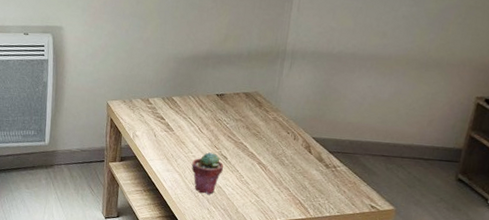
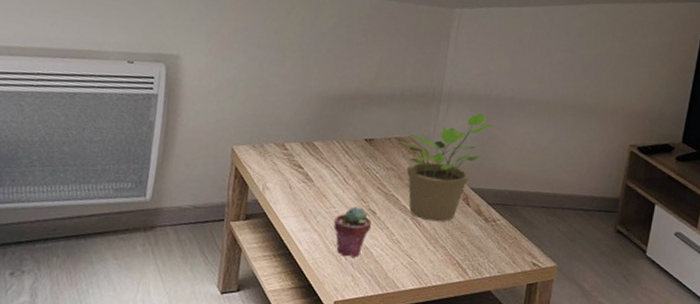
potted plant: none [246,69,335,167] -> present [398,113,493,222]

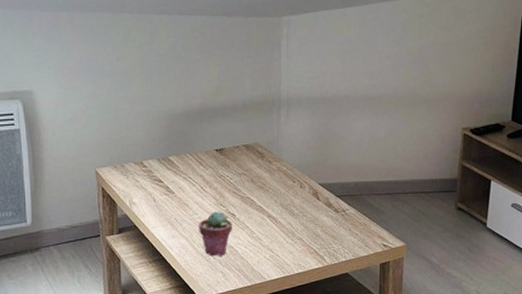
potted plant: present [398,113,493,222] -> none [246,114,332,217]

